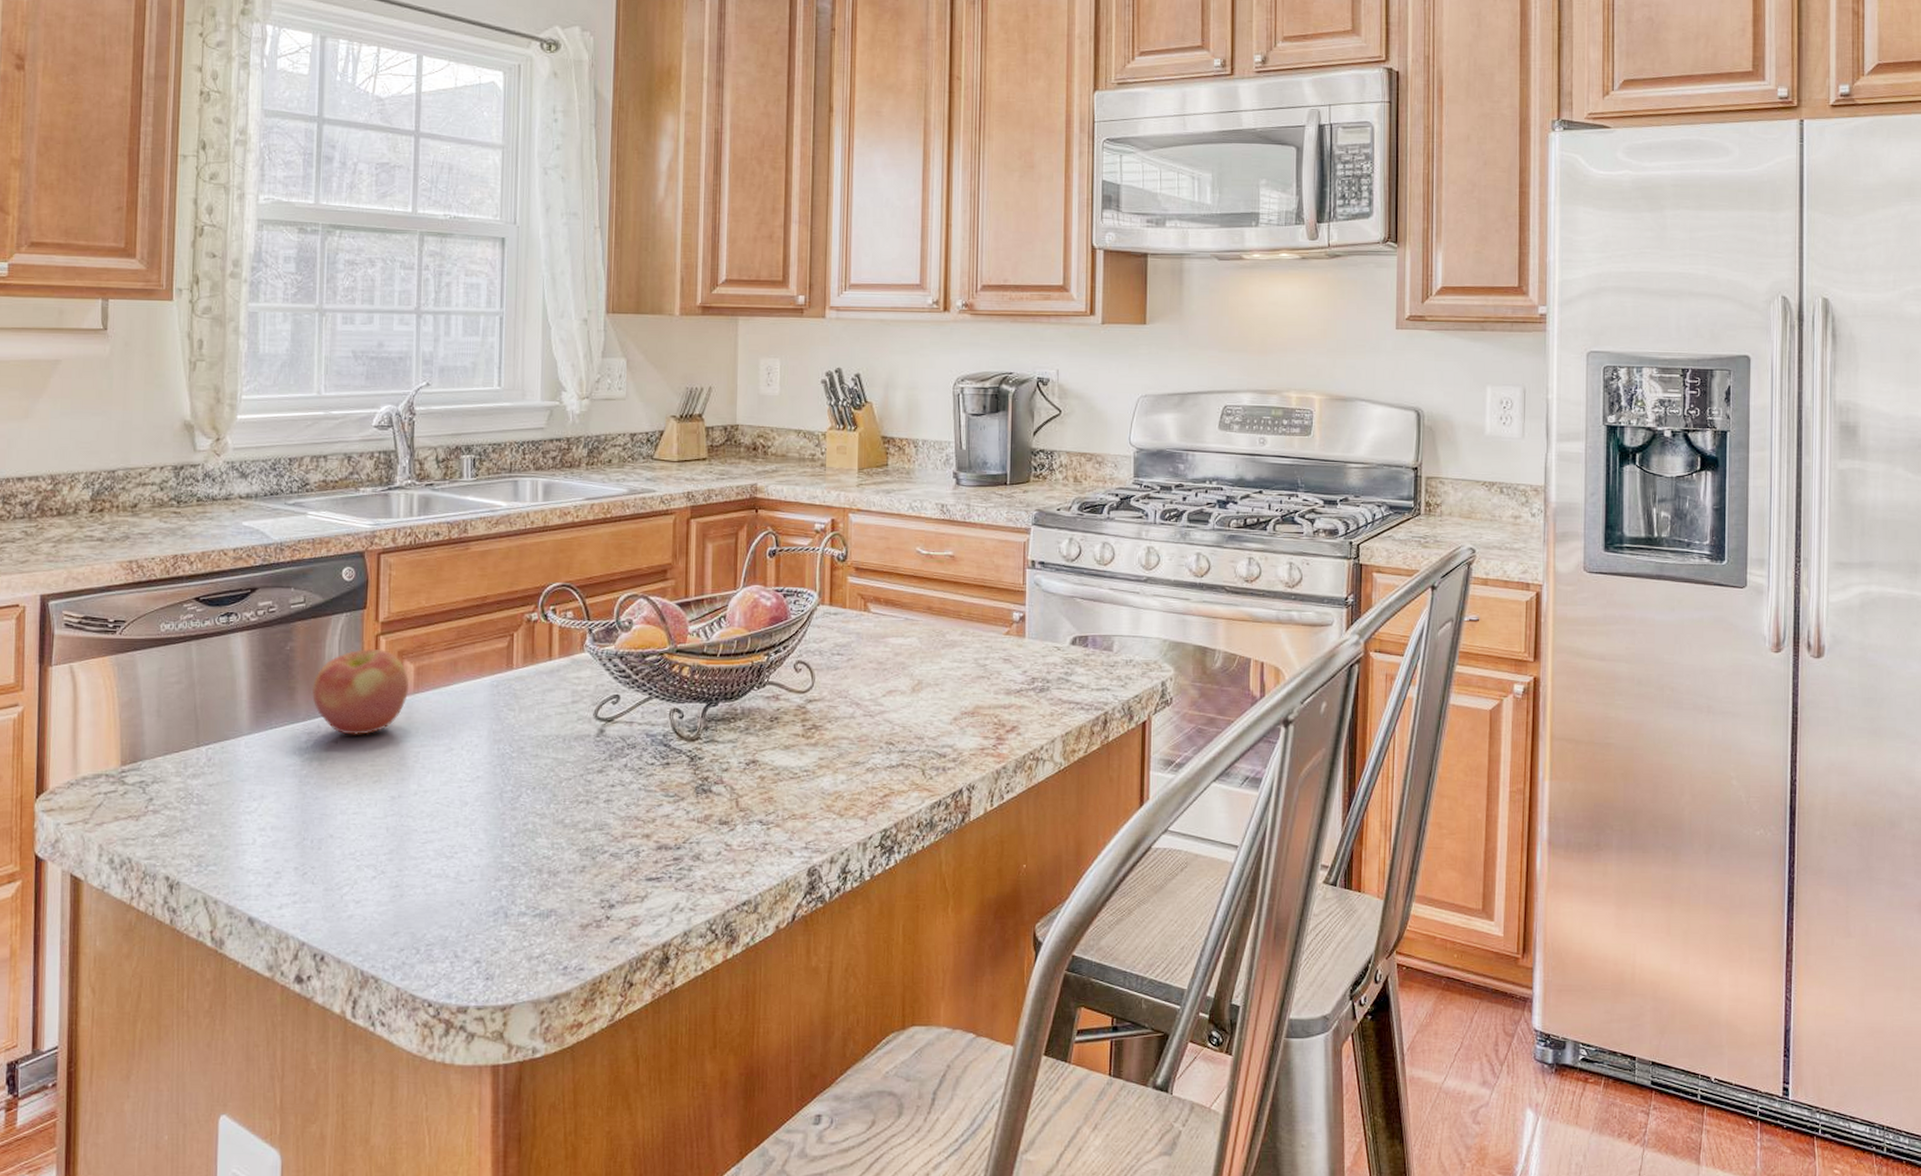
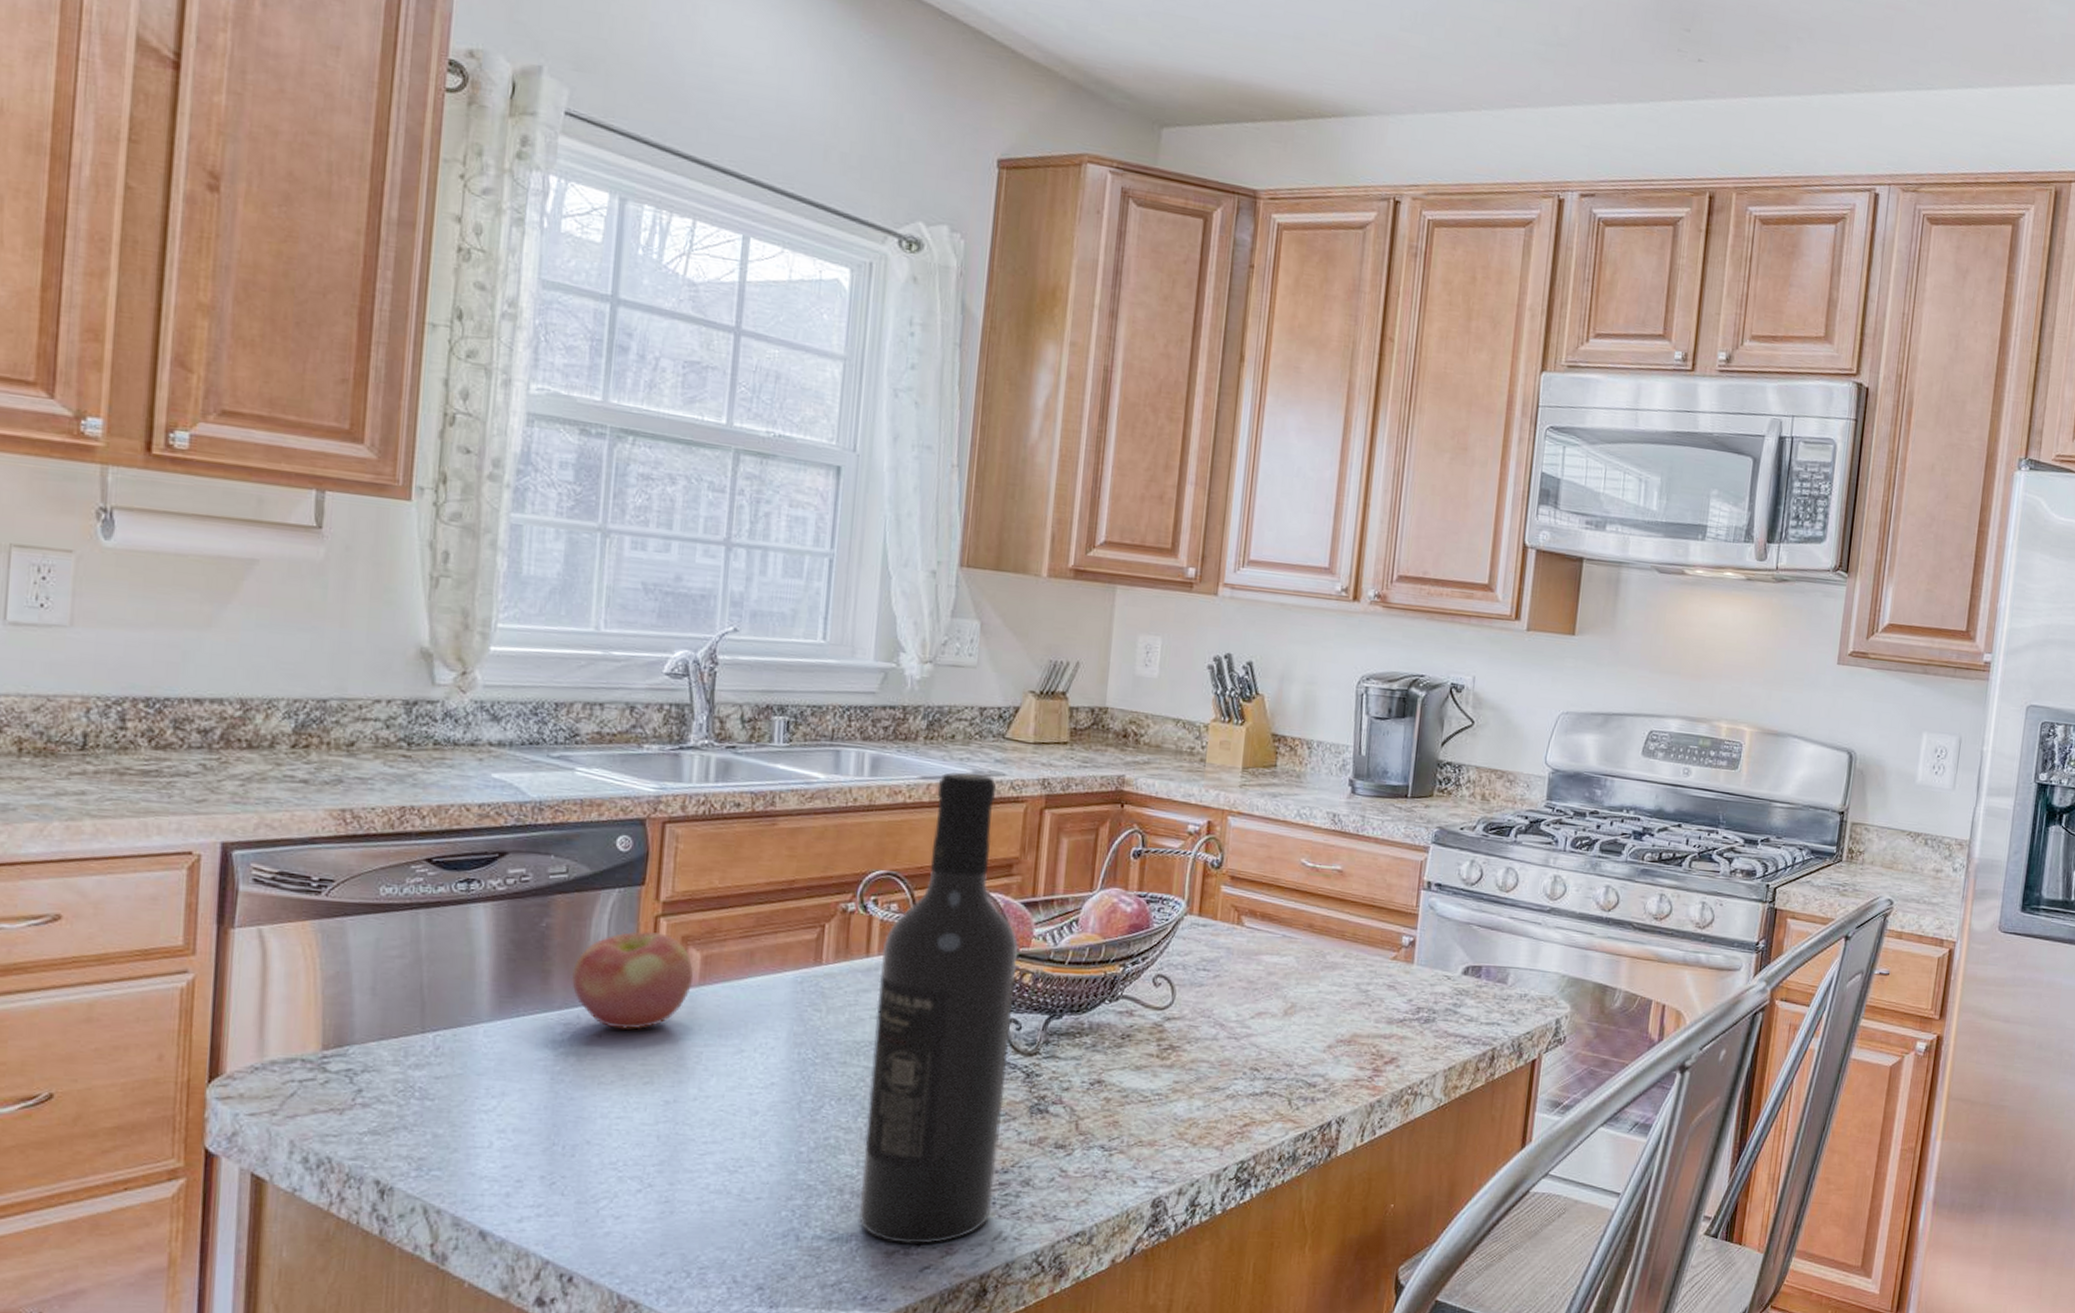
wine bottle: none [555,491,677,918] -> present [858,771,1019,1245]

